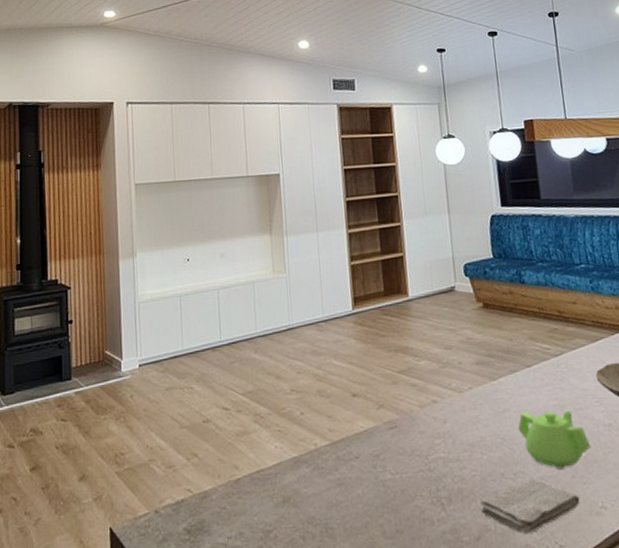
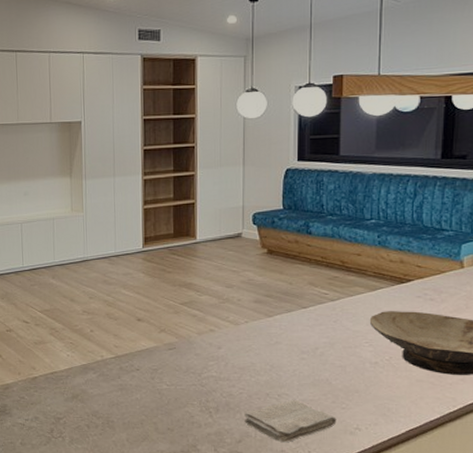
teapot: present [517,410,591,470] -> none [287,346,355,395]

